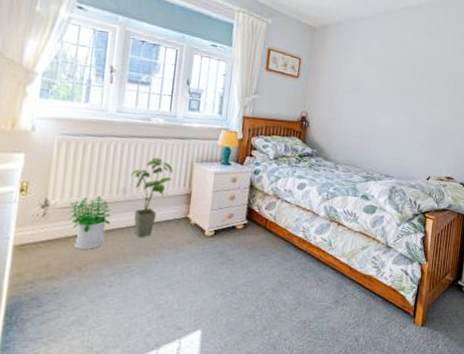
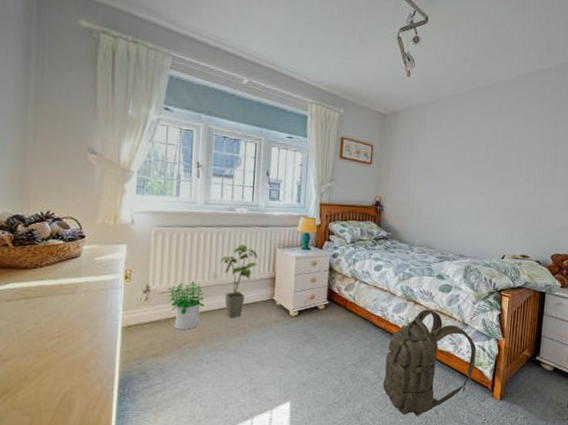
backpack: none [301,231,399,344] -> present [382,309,477,416]

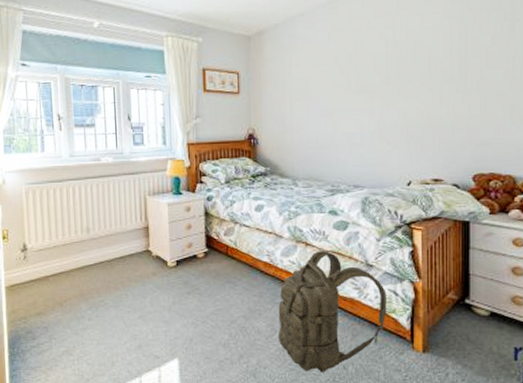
potted plant: present [166,281,205,330] -> none [43,237,81,287]
house plant: present [220,245,259,319] -> none [91,195,130,273]

